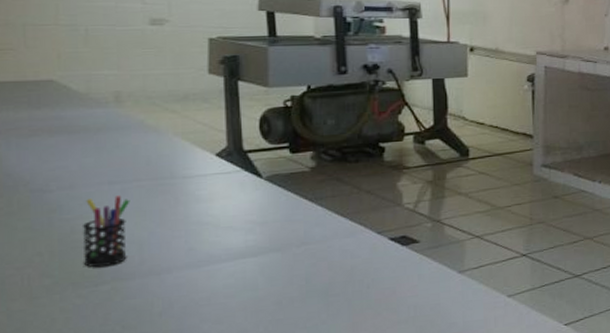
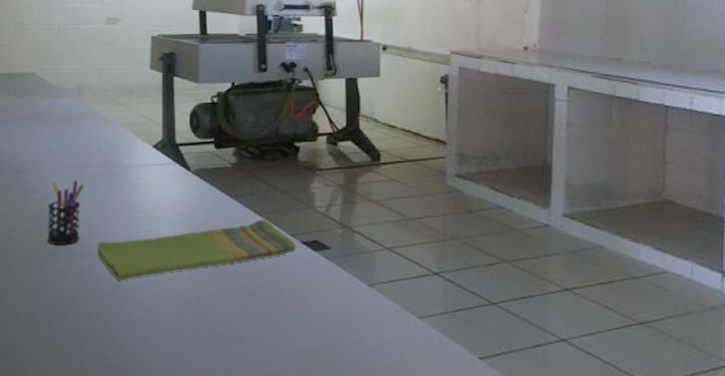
dish towel: none [150,220,384,297] -> present [97,219,296,281]

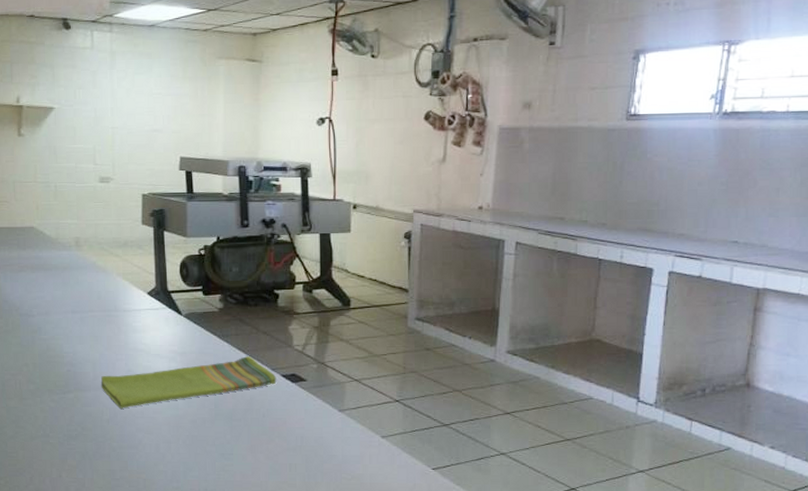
pen holder: present [46,180,85,246] -> none [54,322,87,379]

